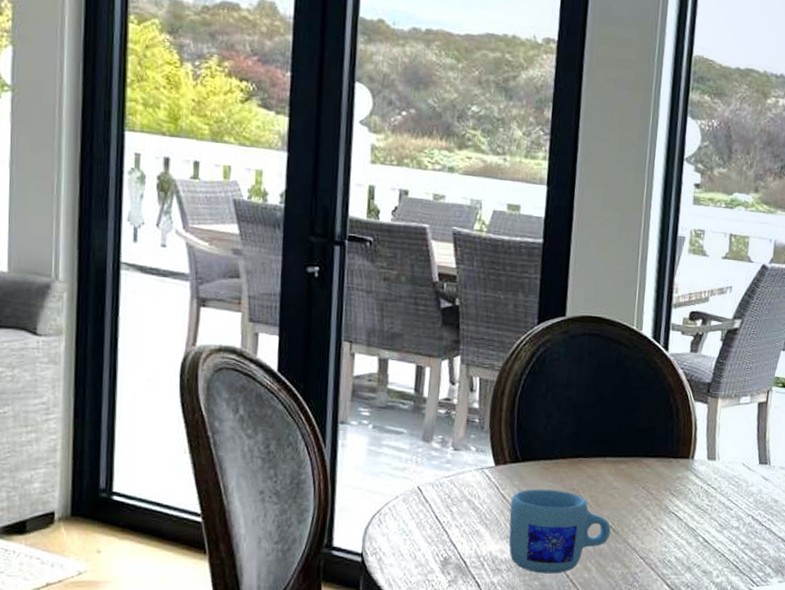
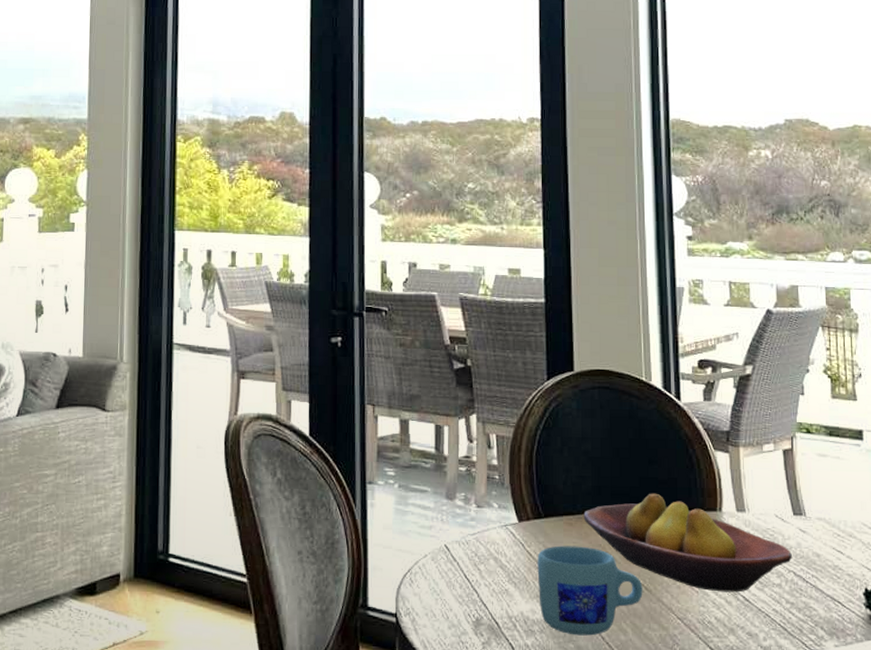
fruit bowl: none [560,440,753,534] -> present [583,493,792,593]

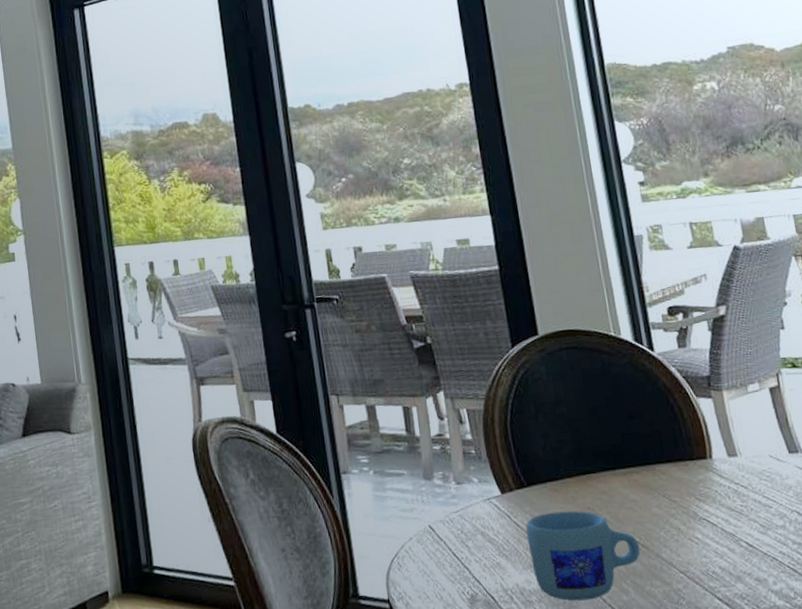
fruit bowl: present [583,493,792,593] -> none [567,448,793,541]

